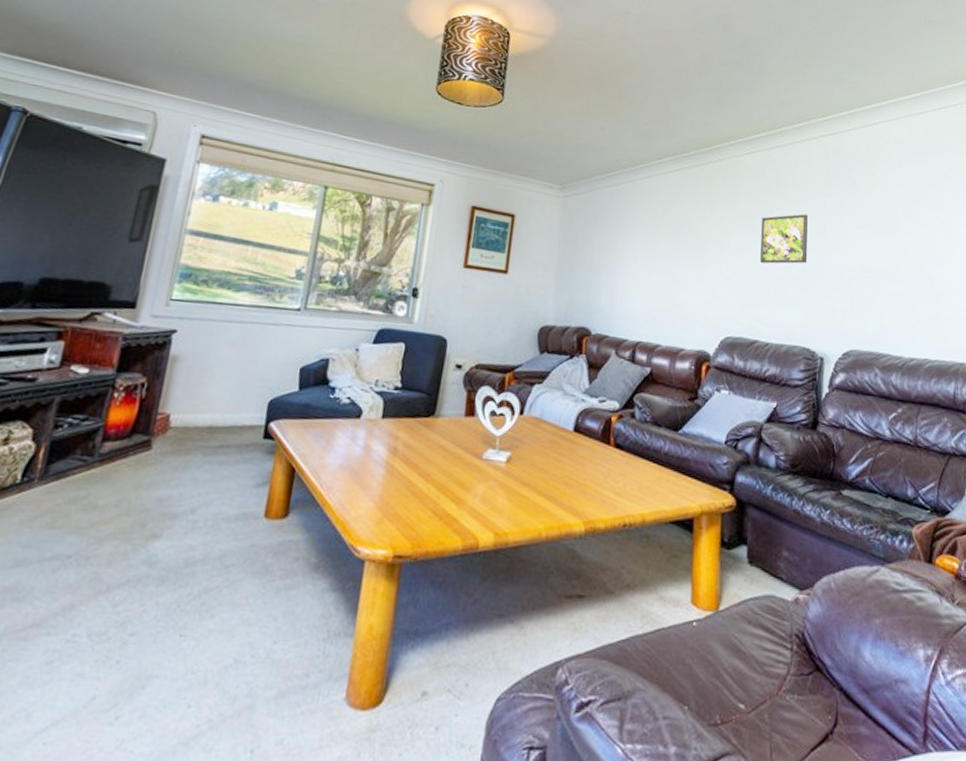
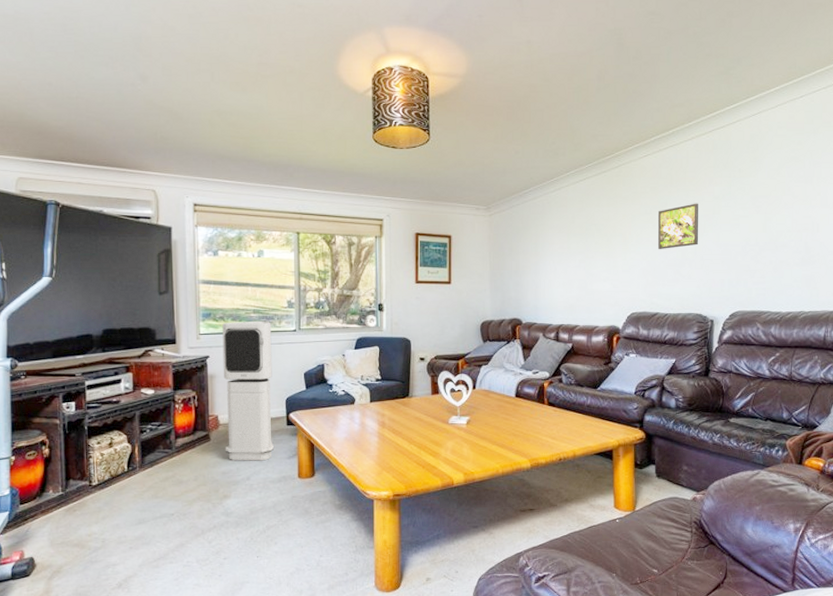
air purifier: none [168,288,270,487] -> present [222,320,274,461]

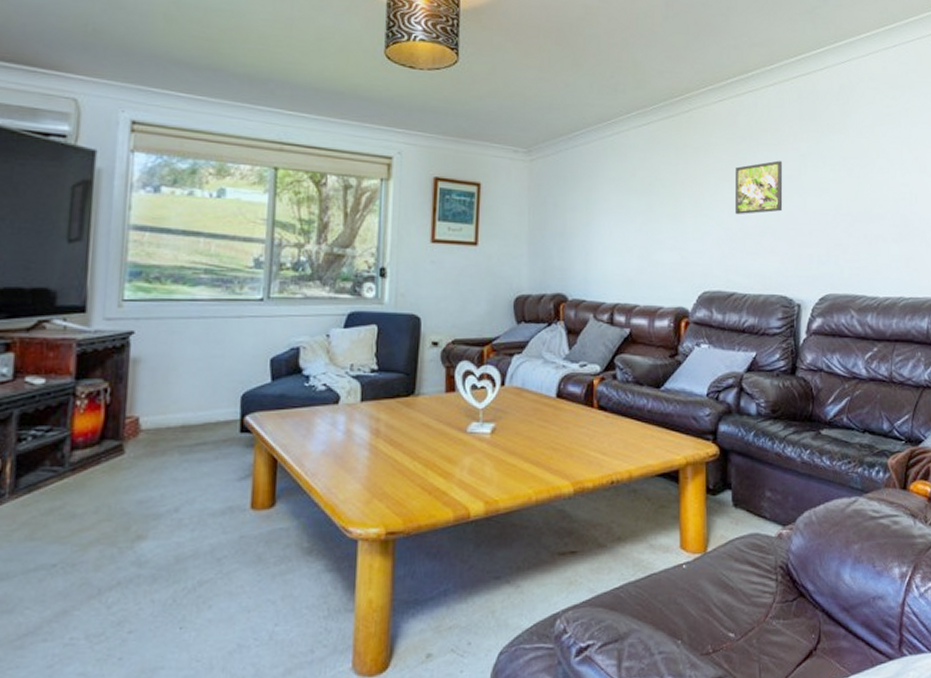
air purifier: present [222,320,274,461] -> none [145,284,229,485]

